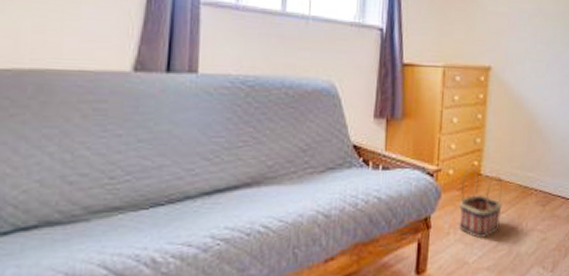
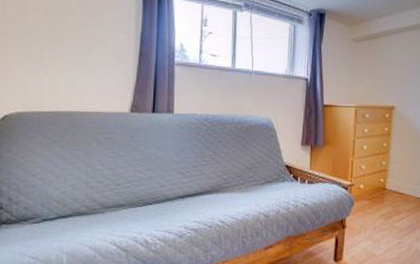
basket: present [459,168,503,238] -> none [368,184,404,237]

